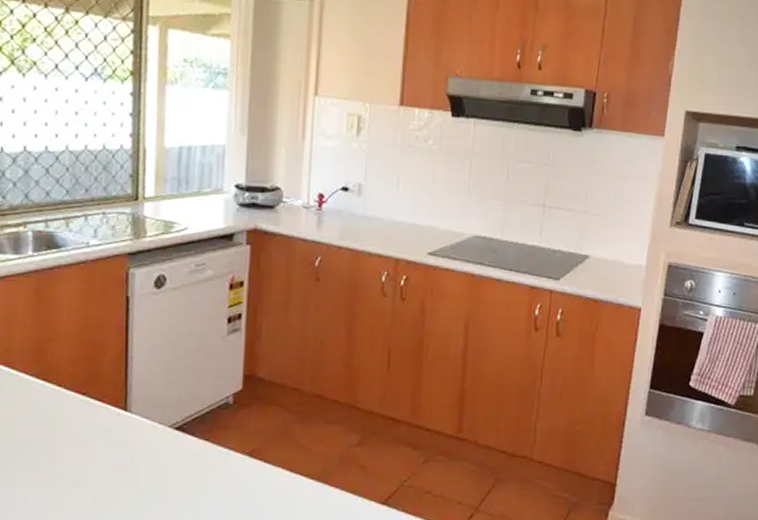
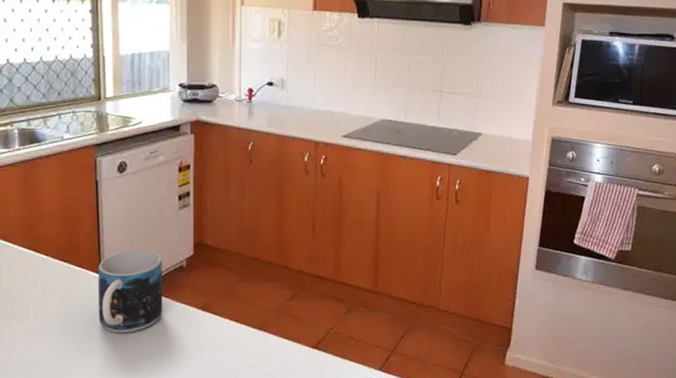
mug: none [120,383,204,483] -> present [97,250,163,333]

